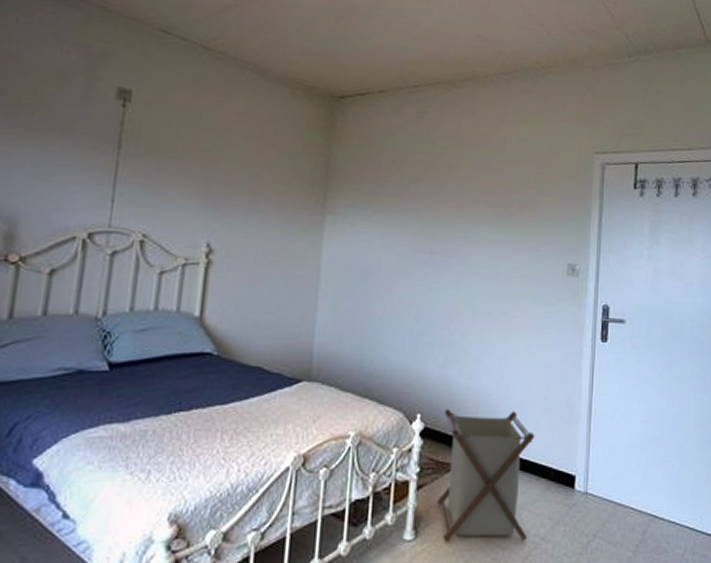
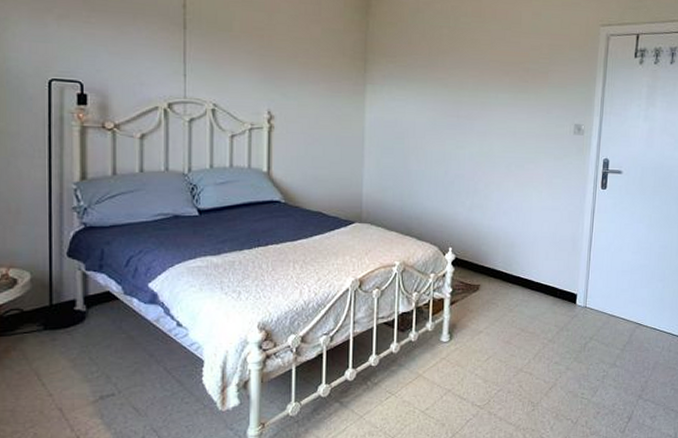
laundry basket: present [437,409,535,541] -> none [467,243,545,343]

